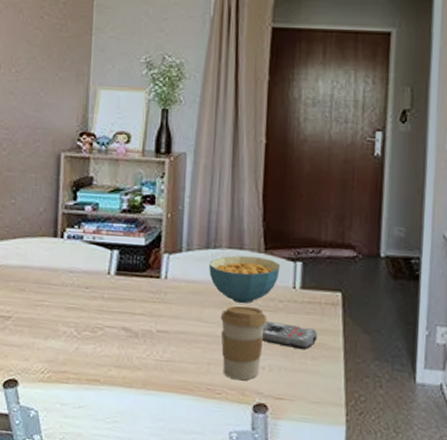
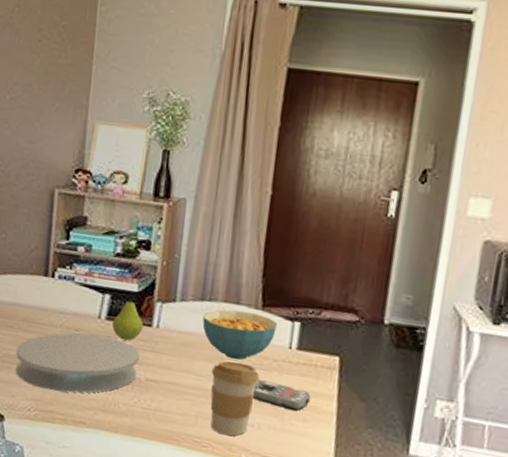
plate: none [28,290,150,351] -> present [15,332,140,393]
fruit: none [122,250,152,294] -> present [112,296,143,341]

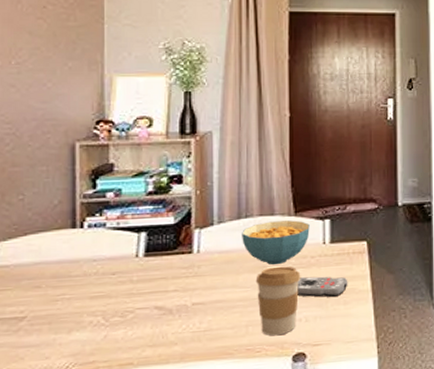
plate: present [15,332,140,393] -> none [47,272,184,342]
fruit: present [112,296,143,341] -> none [152,229,184,272]

